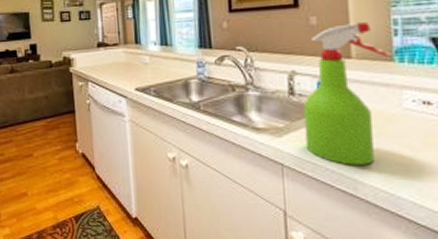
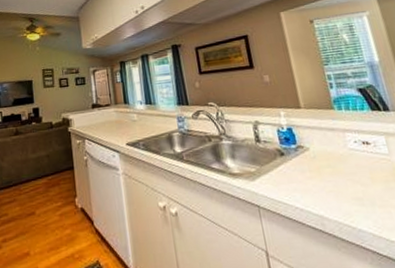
spray bottle: present [303,22,393,165] -> none [266,78,334,203]

